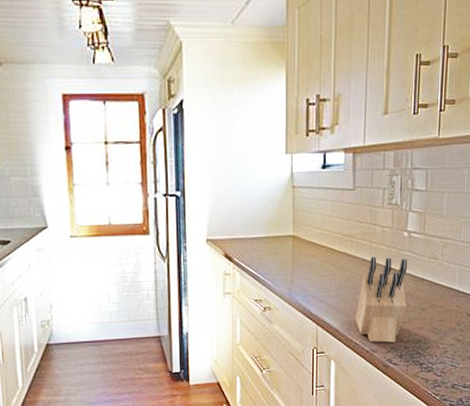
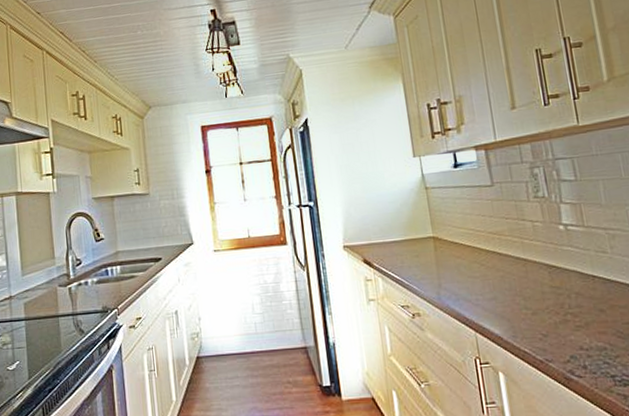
knife block: present [355,257,408,343] -> none [519,254,580,351]

